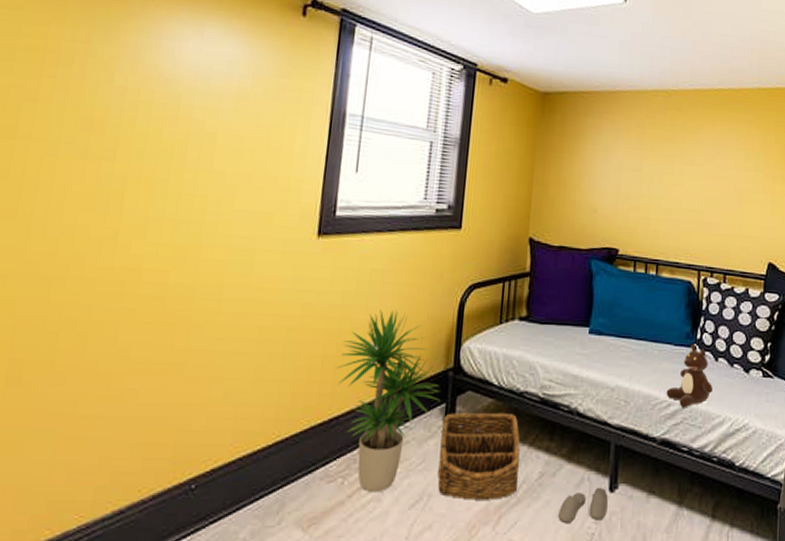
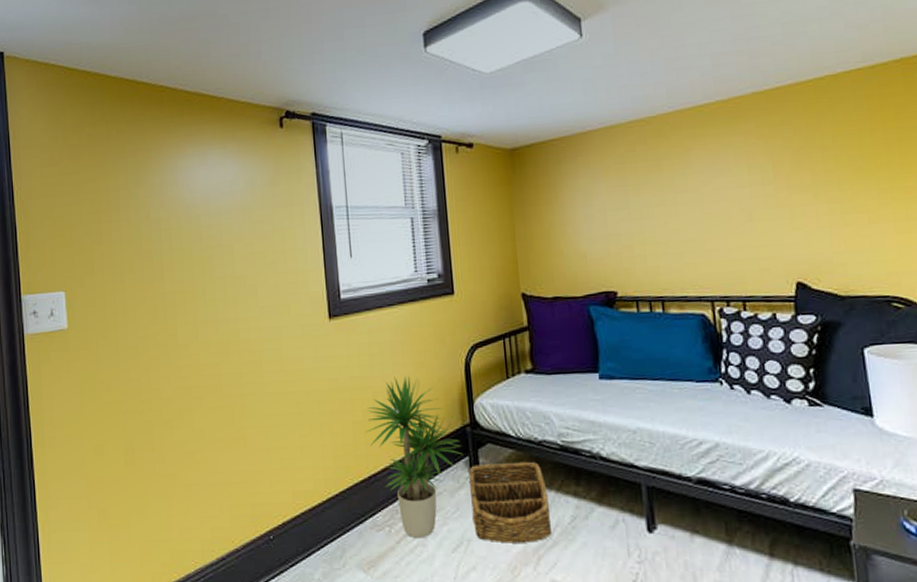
slippers: present [558,487,608,523] -> none [597,528,649,563]
stuffed animal: present [666,344,714,408] -> none [695,378,750,446]

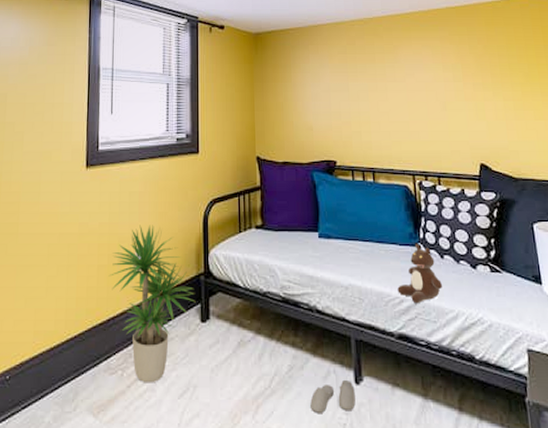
basket: present [468,461,551,544] -> none [199,311,271,391]
slippers: none [597,528,649,563] -> present [310,379,355,413]
stuffed animal: none [695,378,750,446] -> present [397,243,443,304]

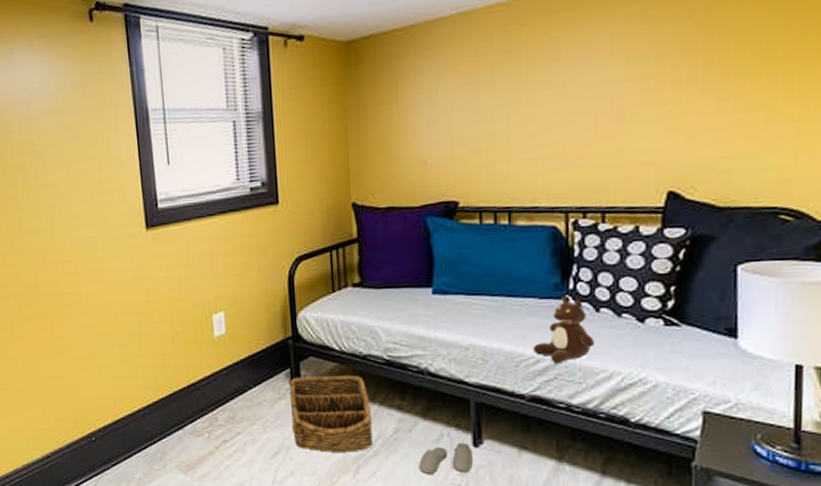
potted plant: present [108,225,196,383] -> none [184,288,284,445]
basket: none [199,311,271,391] -> present [289,375,373,452]

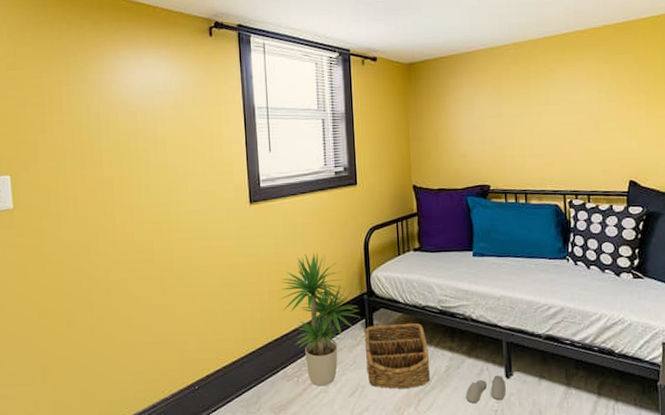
potted plant: none [184,288,284,445] -> present [279,253,361,387]
stuffed animal: present [533,295,595,364] -> none [546,256,588,309]

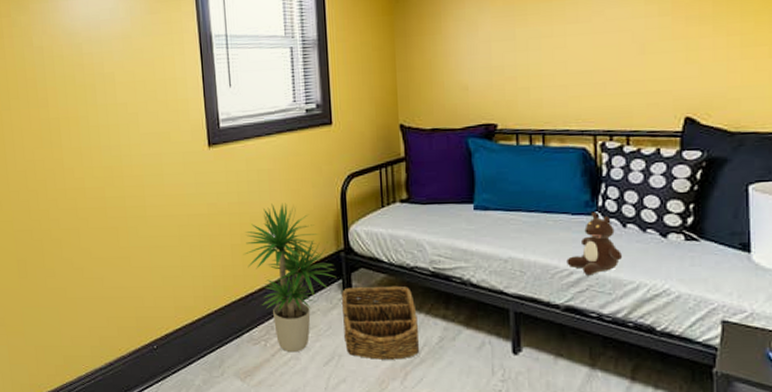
slippers: present [466,375,506,403] -> none [463,350,513,380]
stuffed animal: none [546,256,588,309] -> present [567,211,623,276]

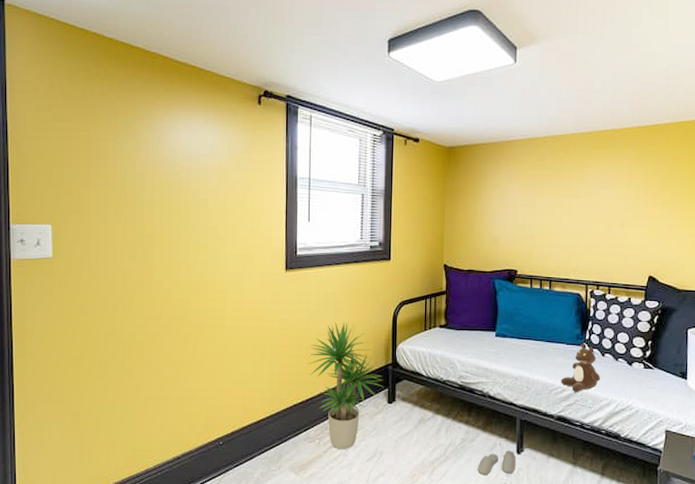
basket: present [341,285,419,360] -> none [386,395,447,457]
slippers: none [463,350,513,380] -> present [478,450,516,475]

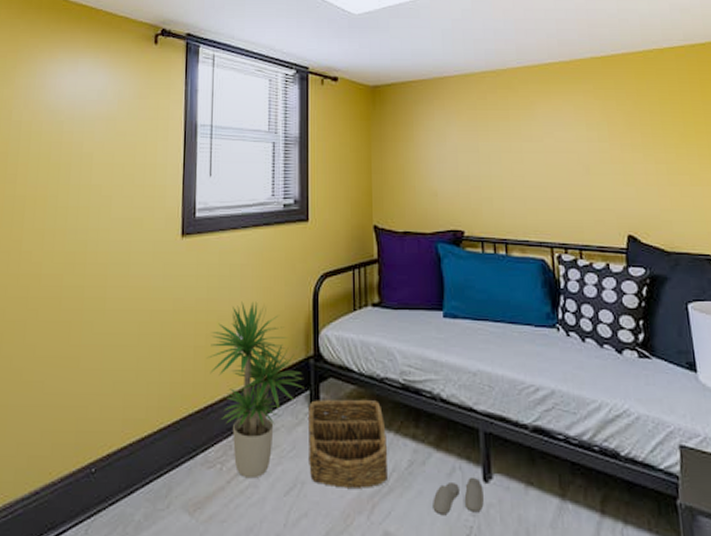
basket: none [386,395,447,457] -> present [307,398,388,488]
stuffed animal: present [561,343,601,393] -> none [532,324,584,393]

